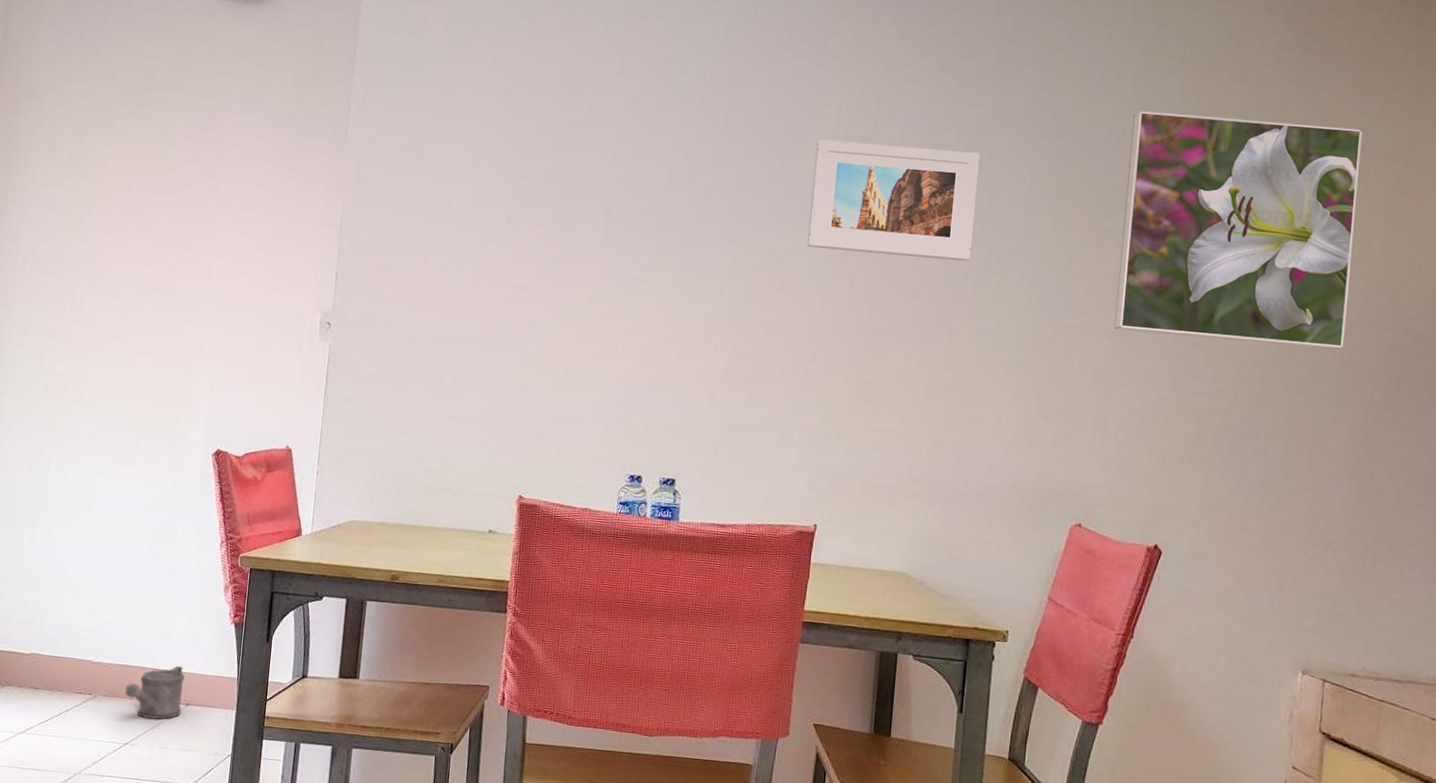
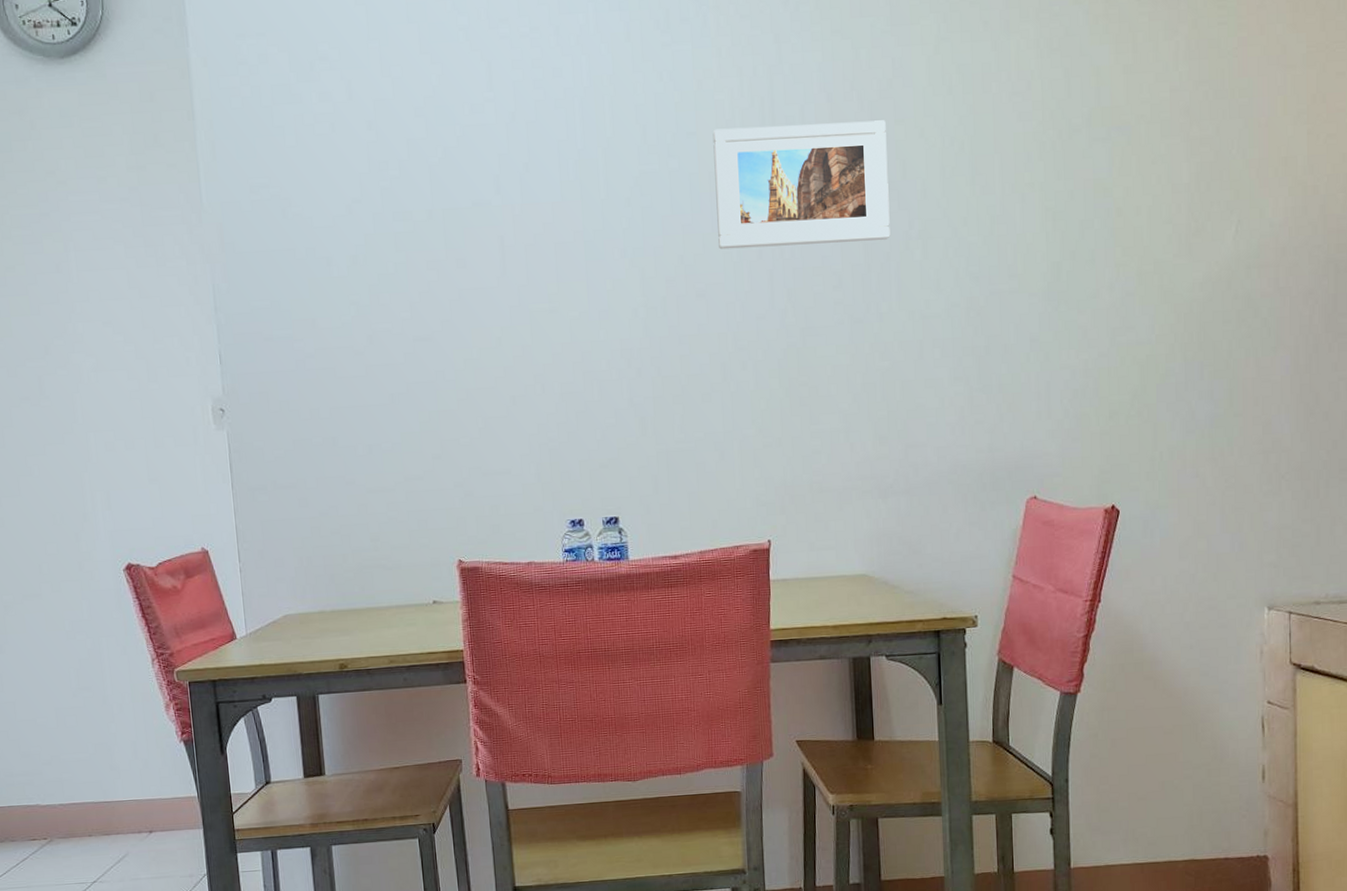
watering can: present [125,665,185,720] -> none [81,794,146,853]
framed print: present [1114,111,1363,350] -> none [1040,37,1278,289]

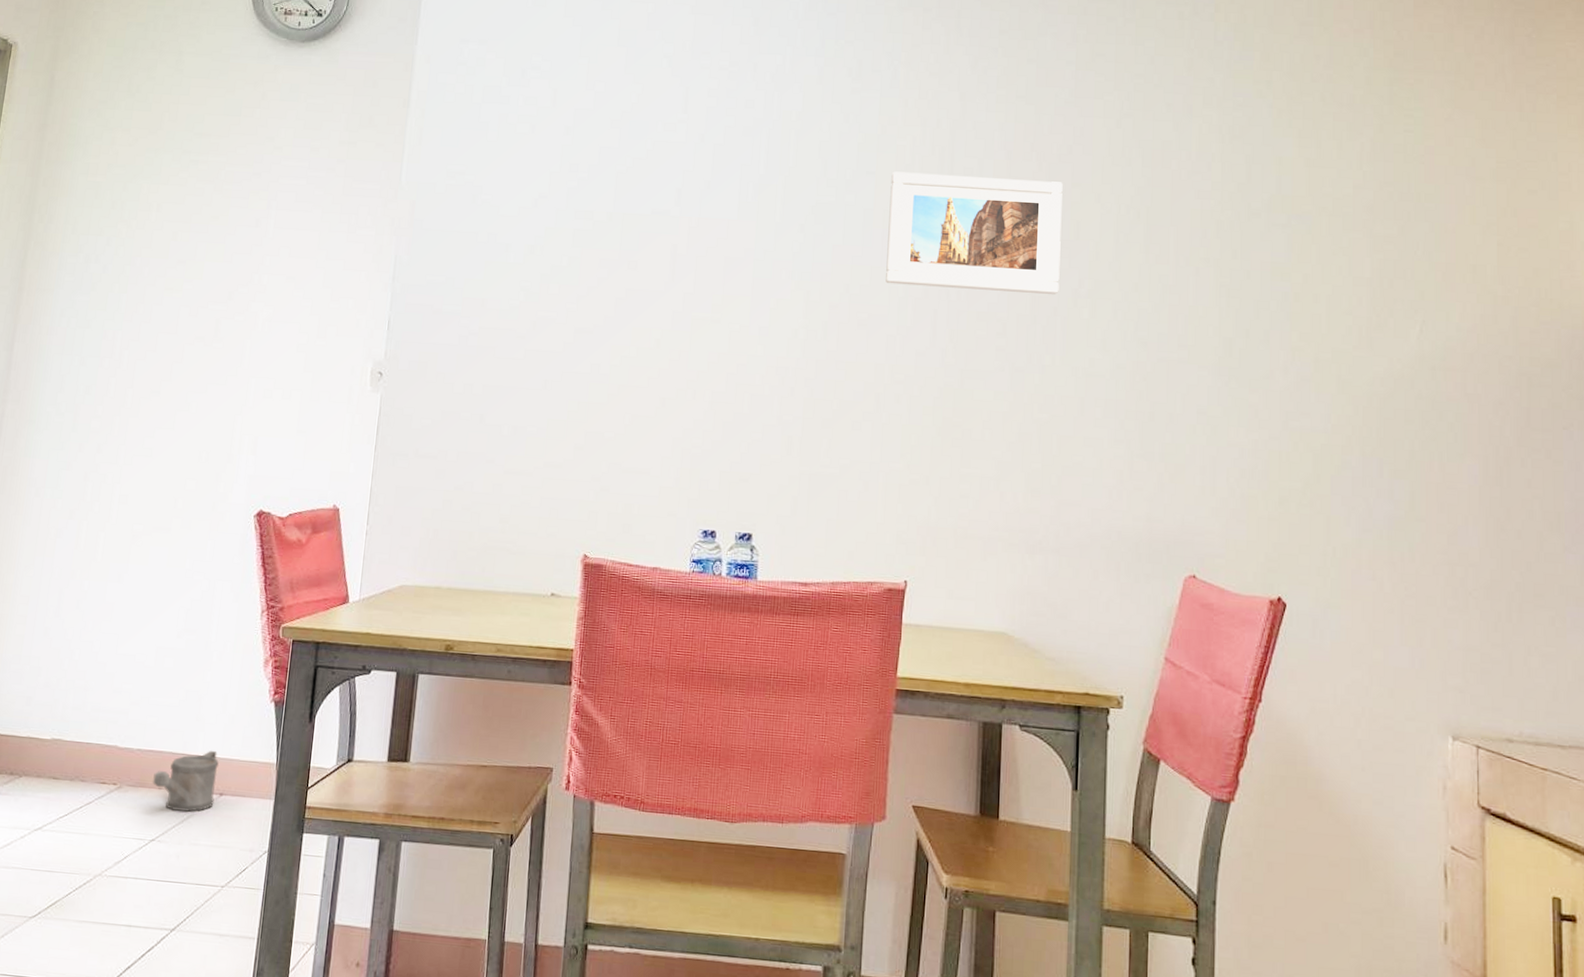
watering can: none [81,794,146,853] -> present [153,750,219,812]

